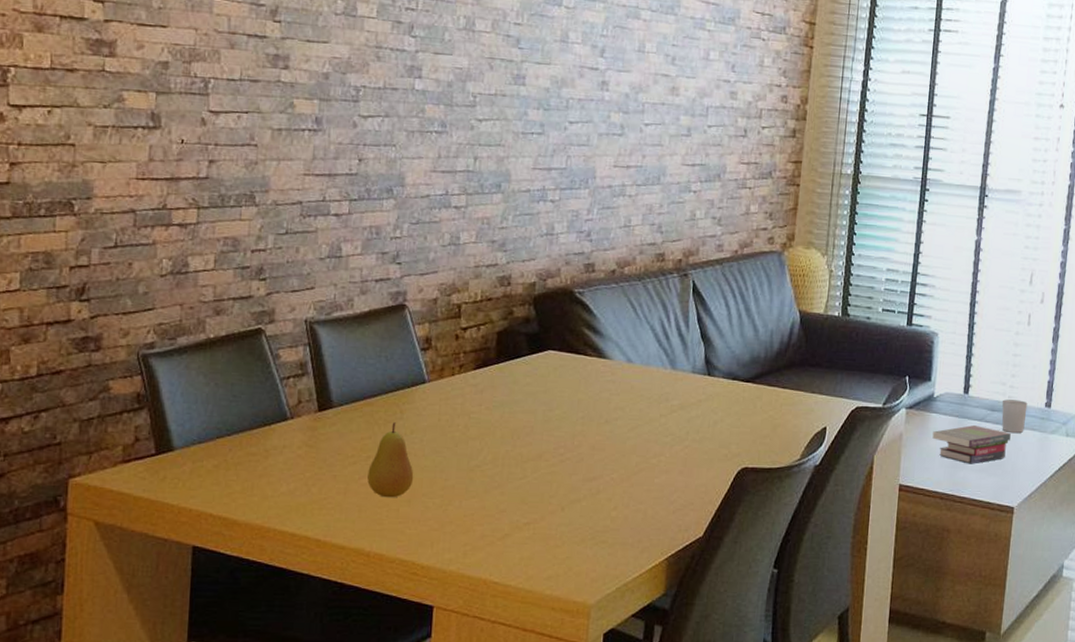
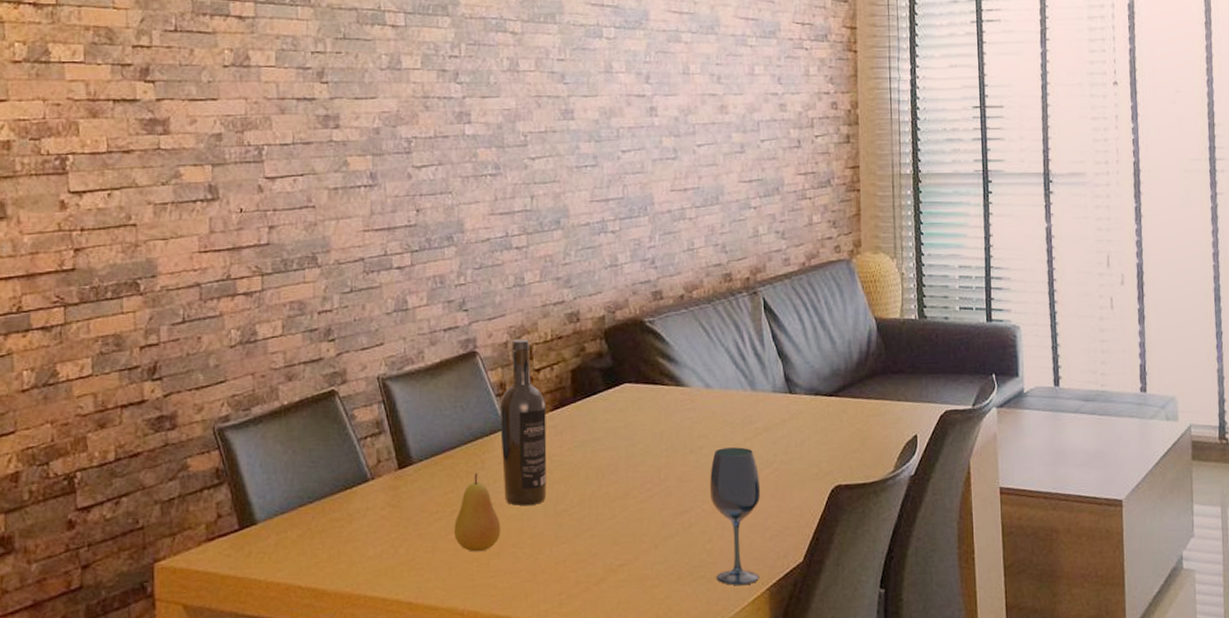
wine bottle: none [420,296,469,458] -> present [499,339,547,506]
wineglass: none [617,421,670,554] -> present [709,447,761,586]
books: present [932,425,1011,464] -> none [1027,418,1109,459]
candle holder: present [1002,399,1028,433] -> none [1096,387,1122,422]

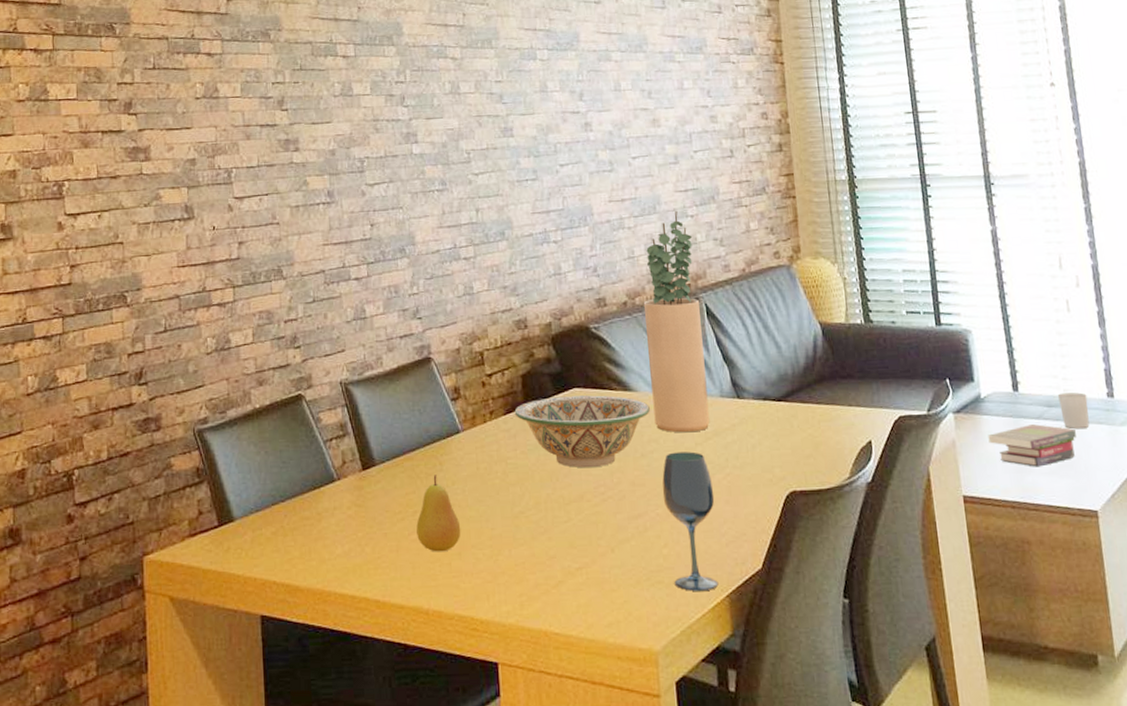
wine bottle: present [499,339,547,506] -> none [454,345,504,507]
decorative bowl: none [562,390,702,465] -> present [514,395,651,468]
vase: none [700,201,761,429] -> present [643,210,710,433]
books: none [1027,418,1109,459] -> present [988,424,1076,467]
candle holder: none [1096,387,1122,422] -> present [1058,392,1090,429]

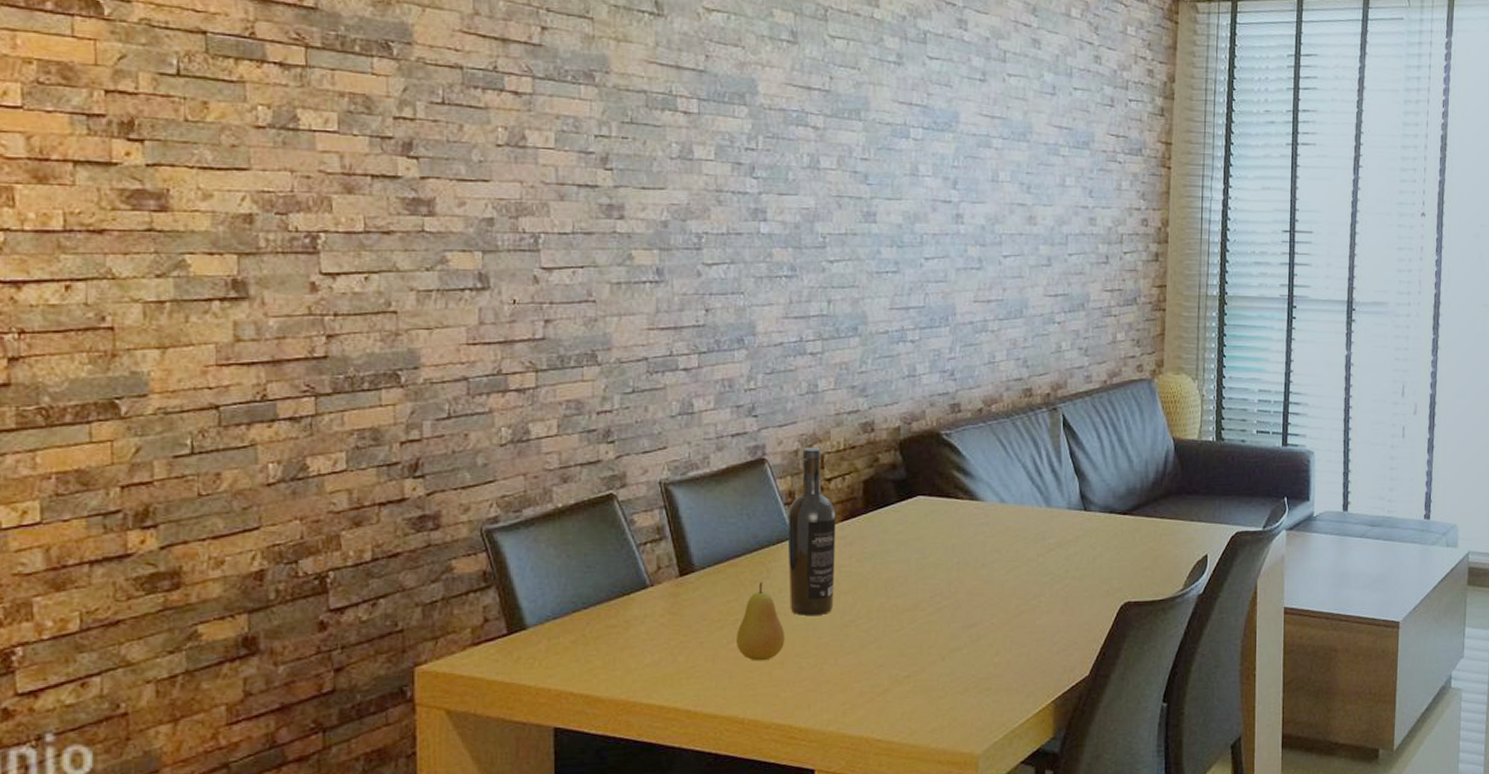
wine bottle: none [454,345,504,507] -> present [787,447,836,615]
decorative bowl: present [514,395,651,468] -> none [852,503,996,577]
vase: present [643,210,710,433] -> none [999,315,1057,544]
wineglass: present [662,451,719,592] -> none [999,562,1051,698]
books: present [988,424,1076,467] -> none [1314,542,1392,582]
candle holder: present [1058,392,1090,429] -> none [1382,514,1407,547]

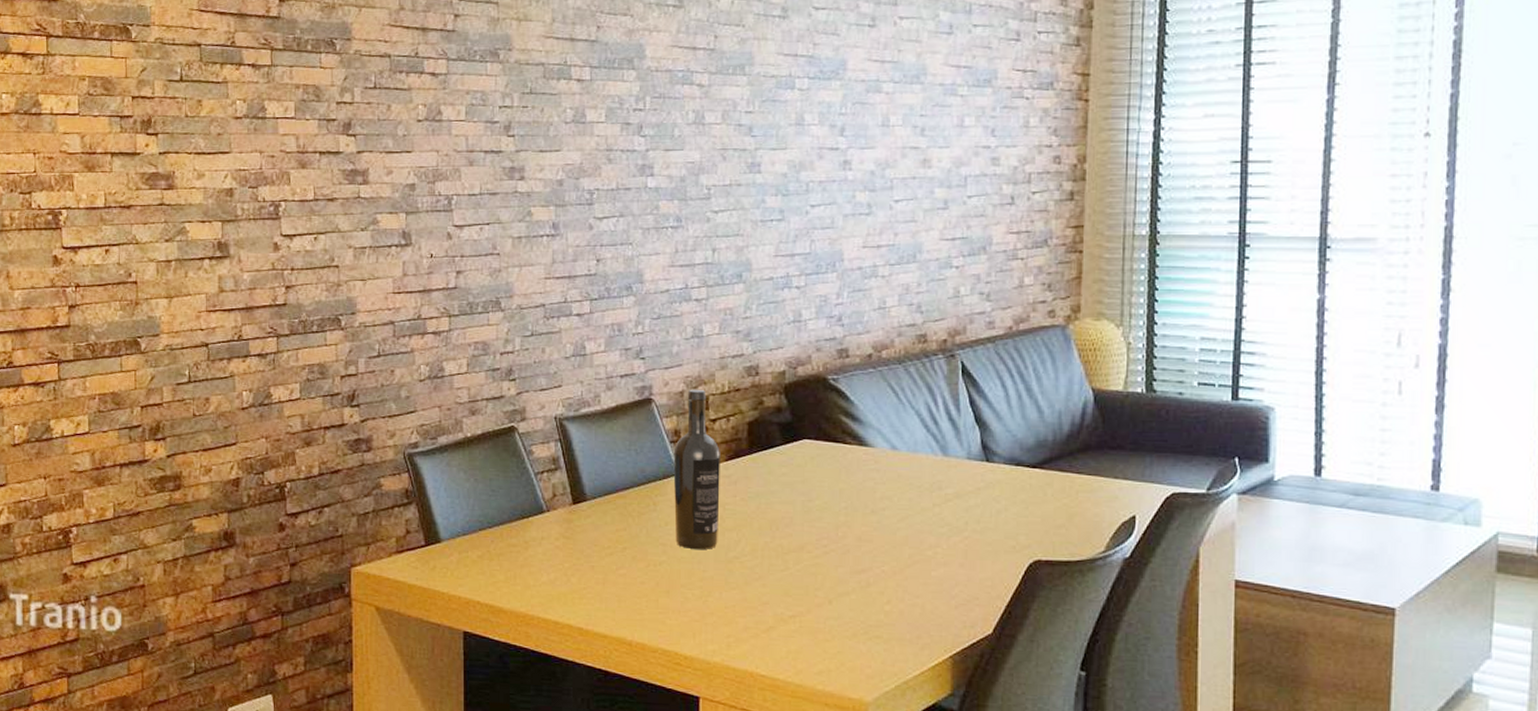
fruit: present [737,582,785,661] -> none [625,514,671,589]

